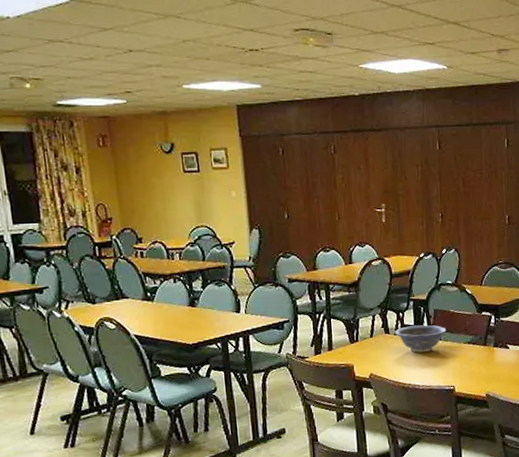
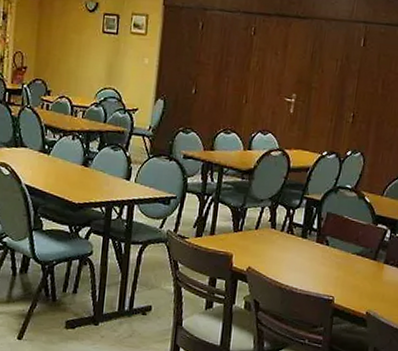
decorative bowl: present [394,325,447,353] -> none [281,224,337,256]

